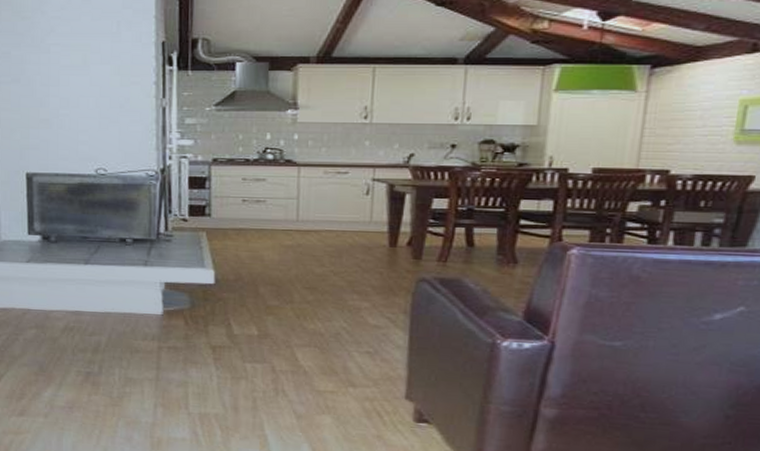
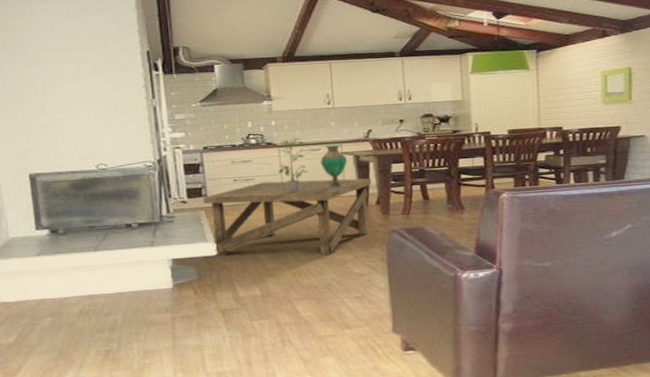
coffee table: none [205,206,405,300] -> present [203,178,371,256]
potted plant: none [294,156,330,222] -> present [278,137,308,193]
decorative urn: none [346,168,379,222] -> present [320,144,347,189]

